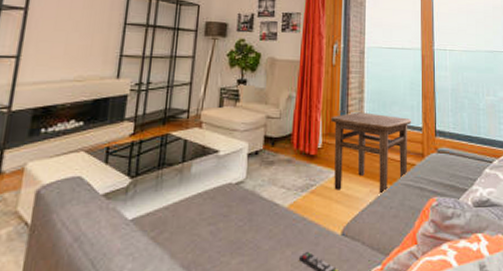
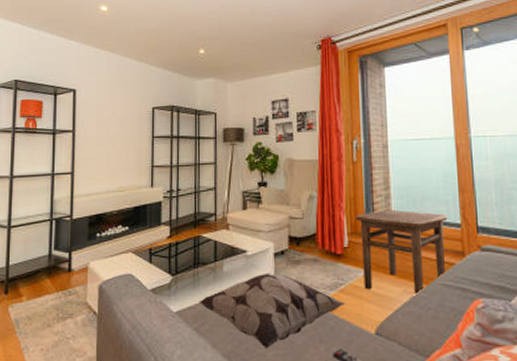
decorative pillow: none [159,174,316,256] -> present [199,273,346,348]

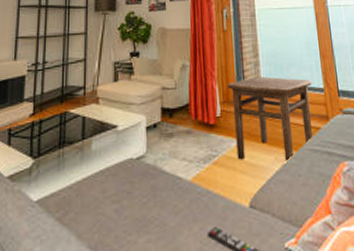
decorative pillow: present [199,273,346,348] -> none [63,148,220,234]

